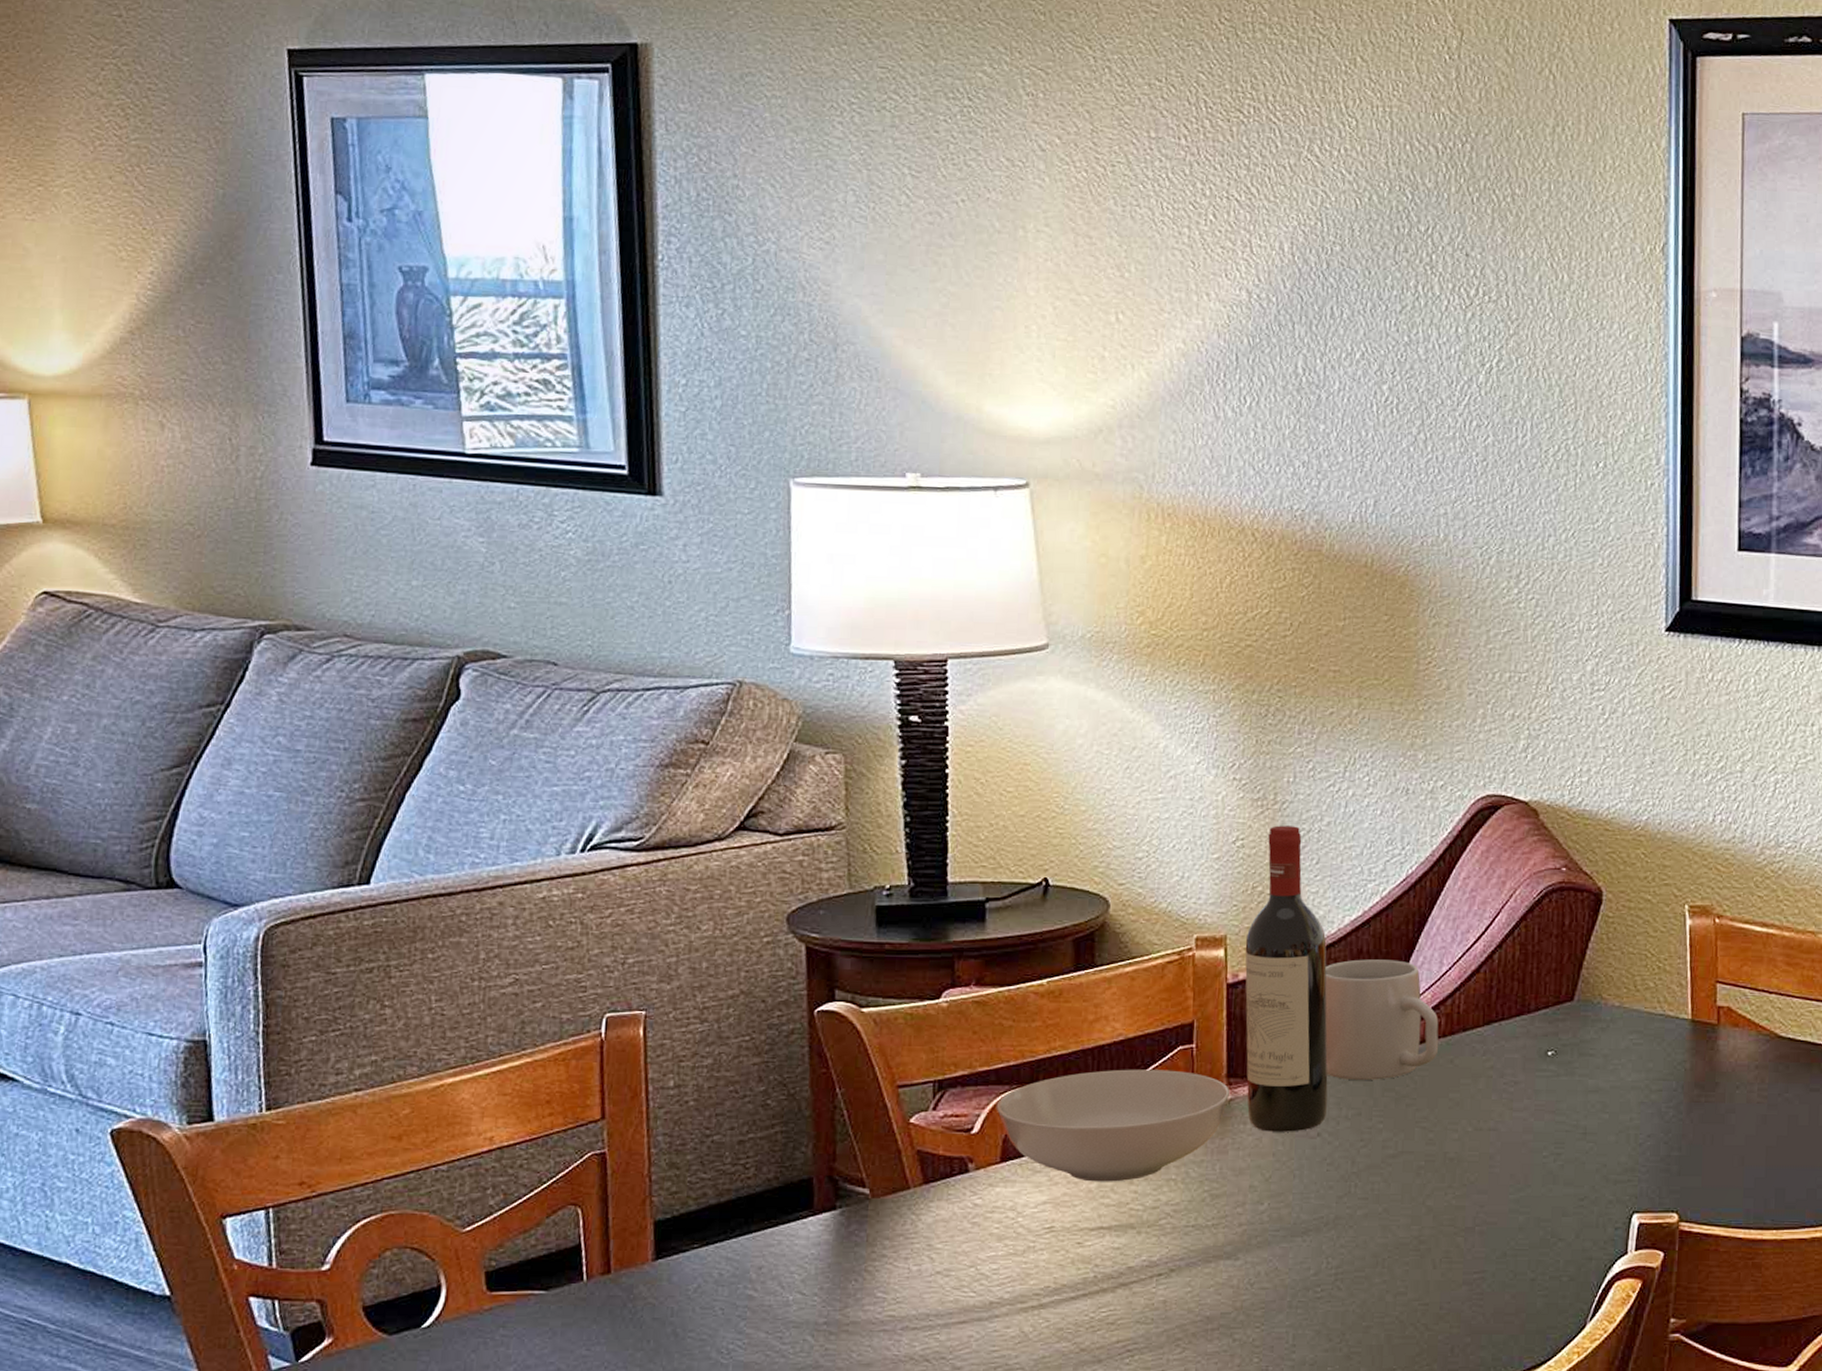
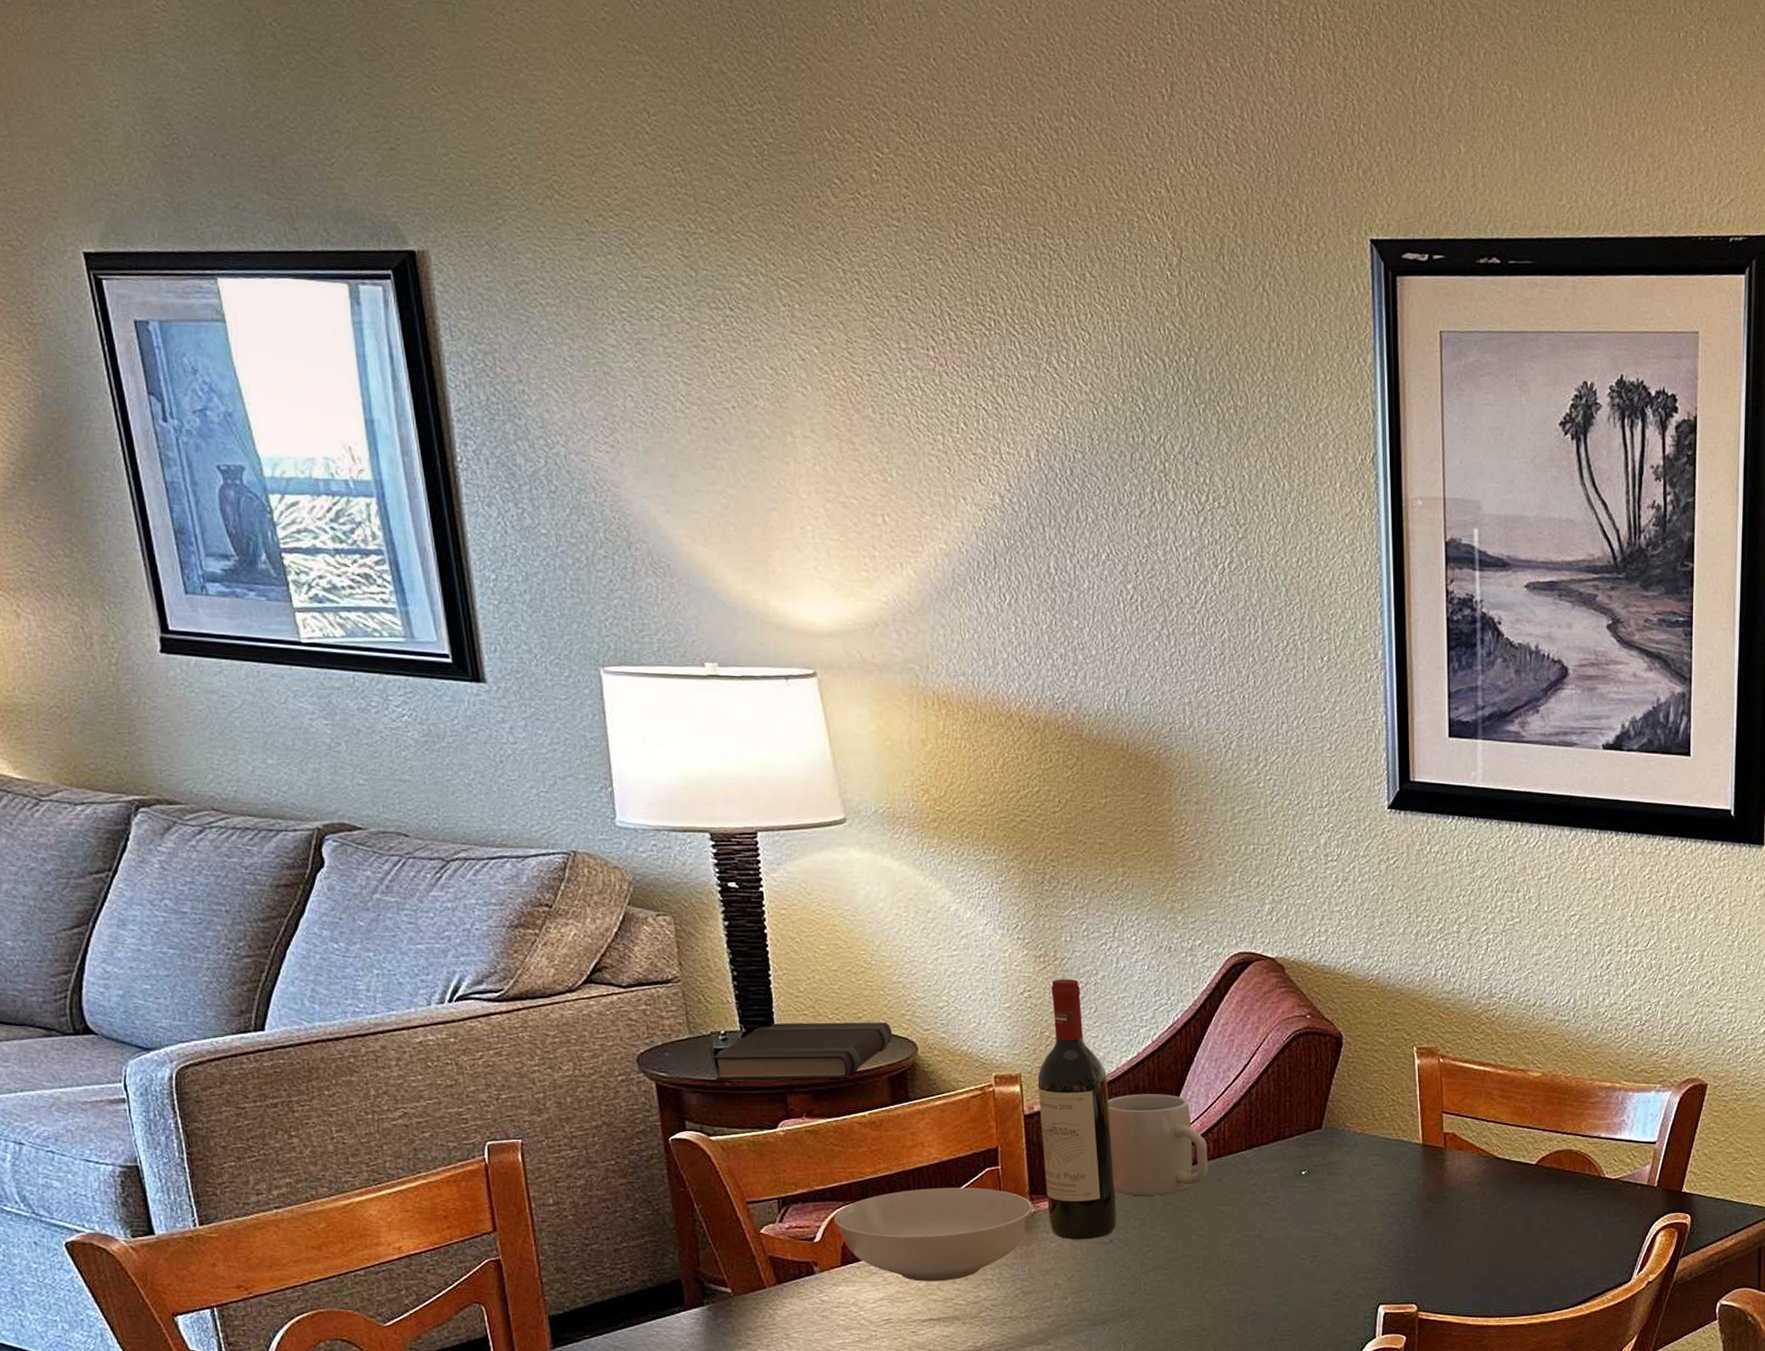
book: none [872,875,1083,943] -> present [711,1022,893,1081]

